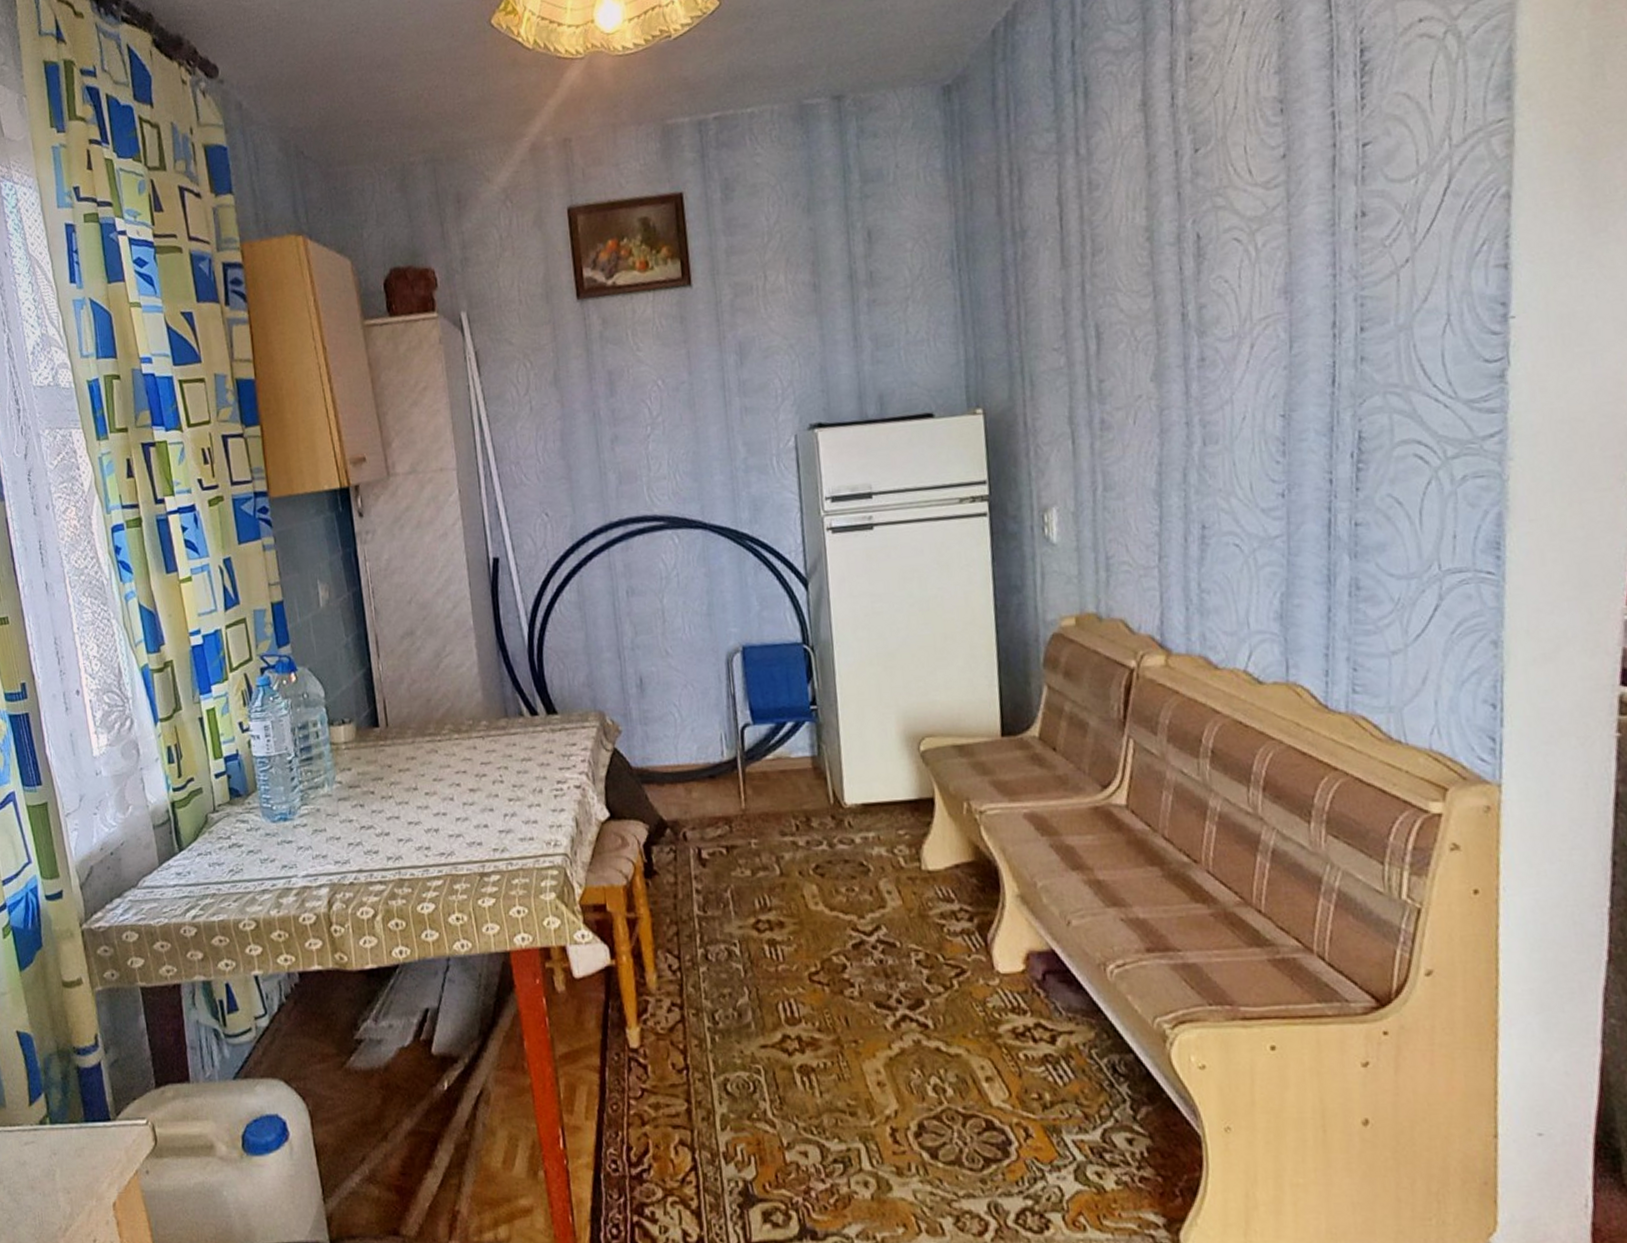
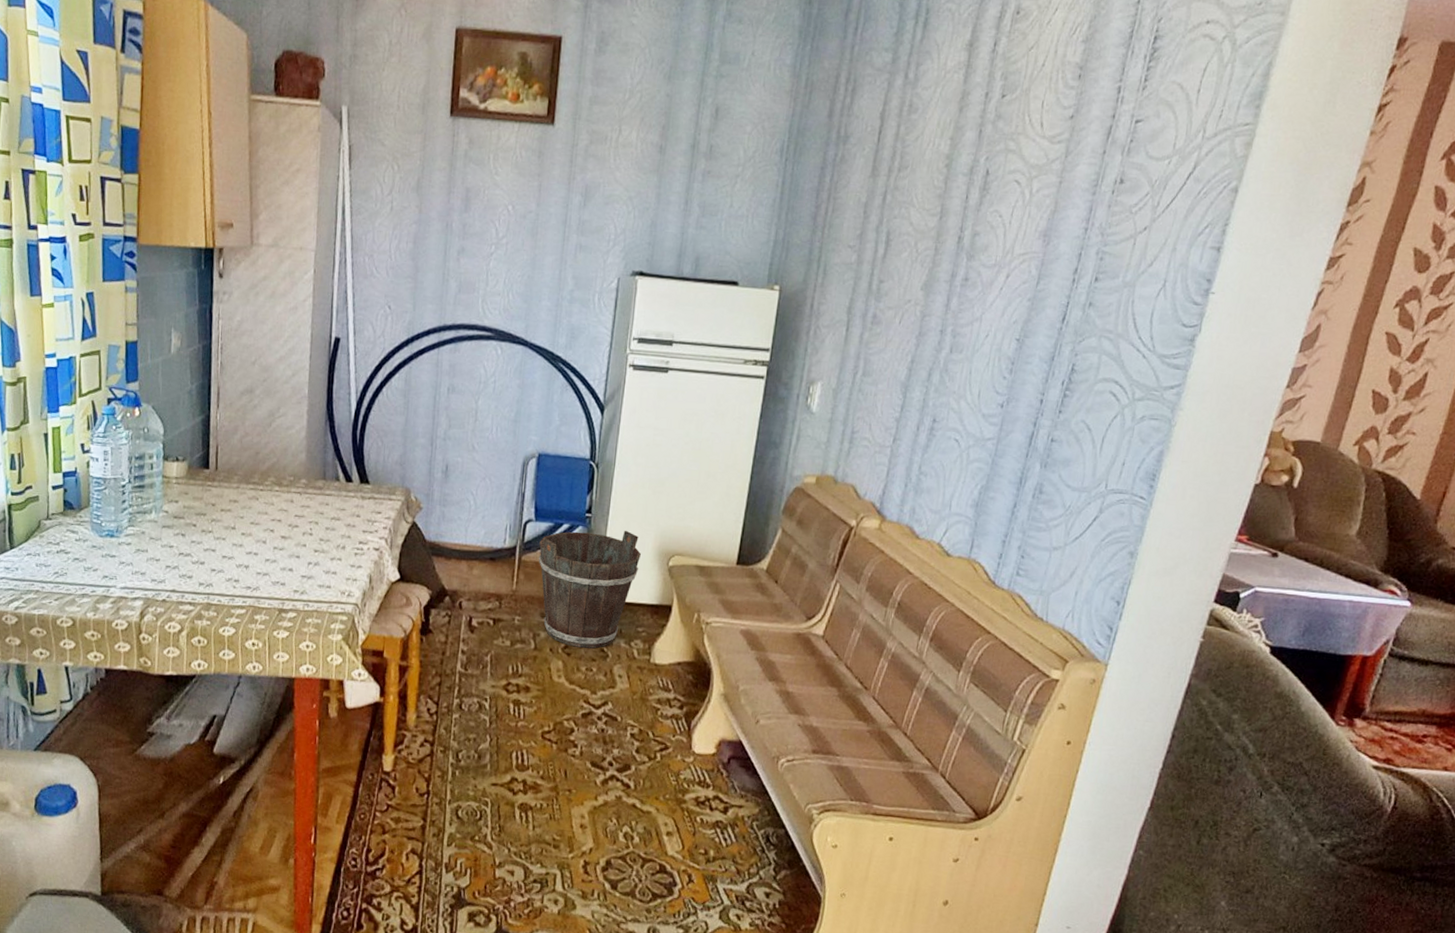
bucket: none [762,717,885,865] -> present [538,530,641,649]

